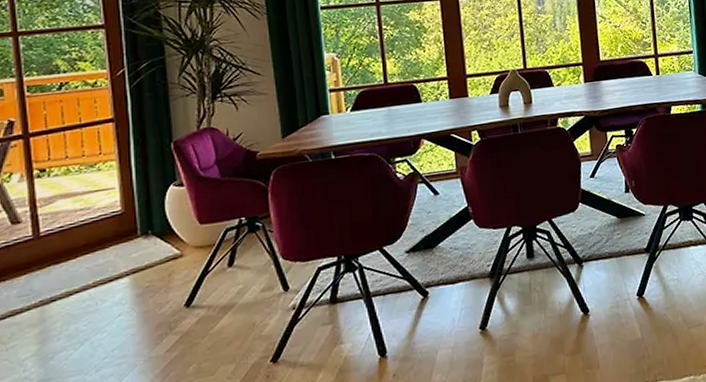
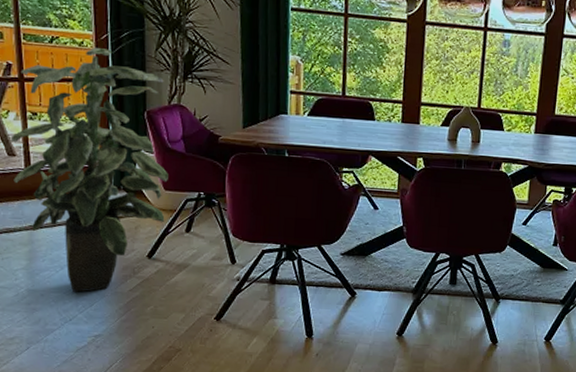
indoor plant: none [14,84,203,370] -> present [10,48,168,292]

